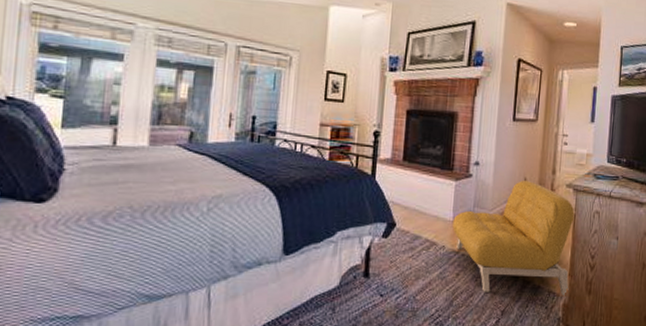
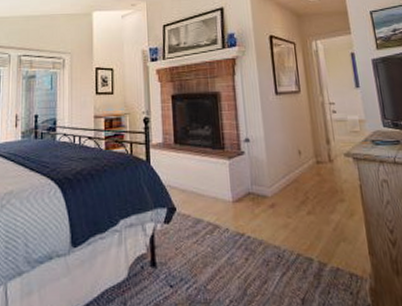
armchair: present [452,181,575,295] -> none [232,153,373,278]

